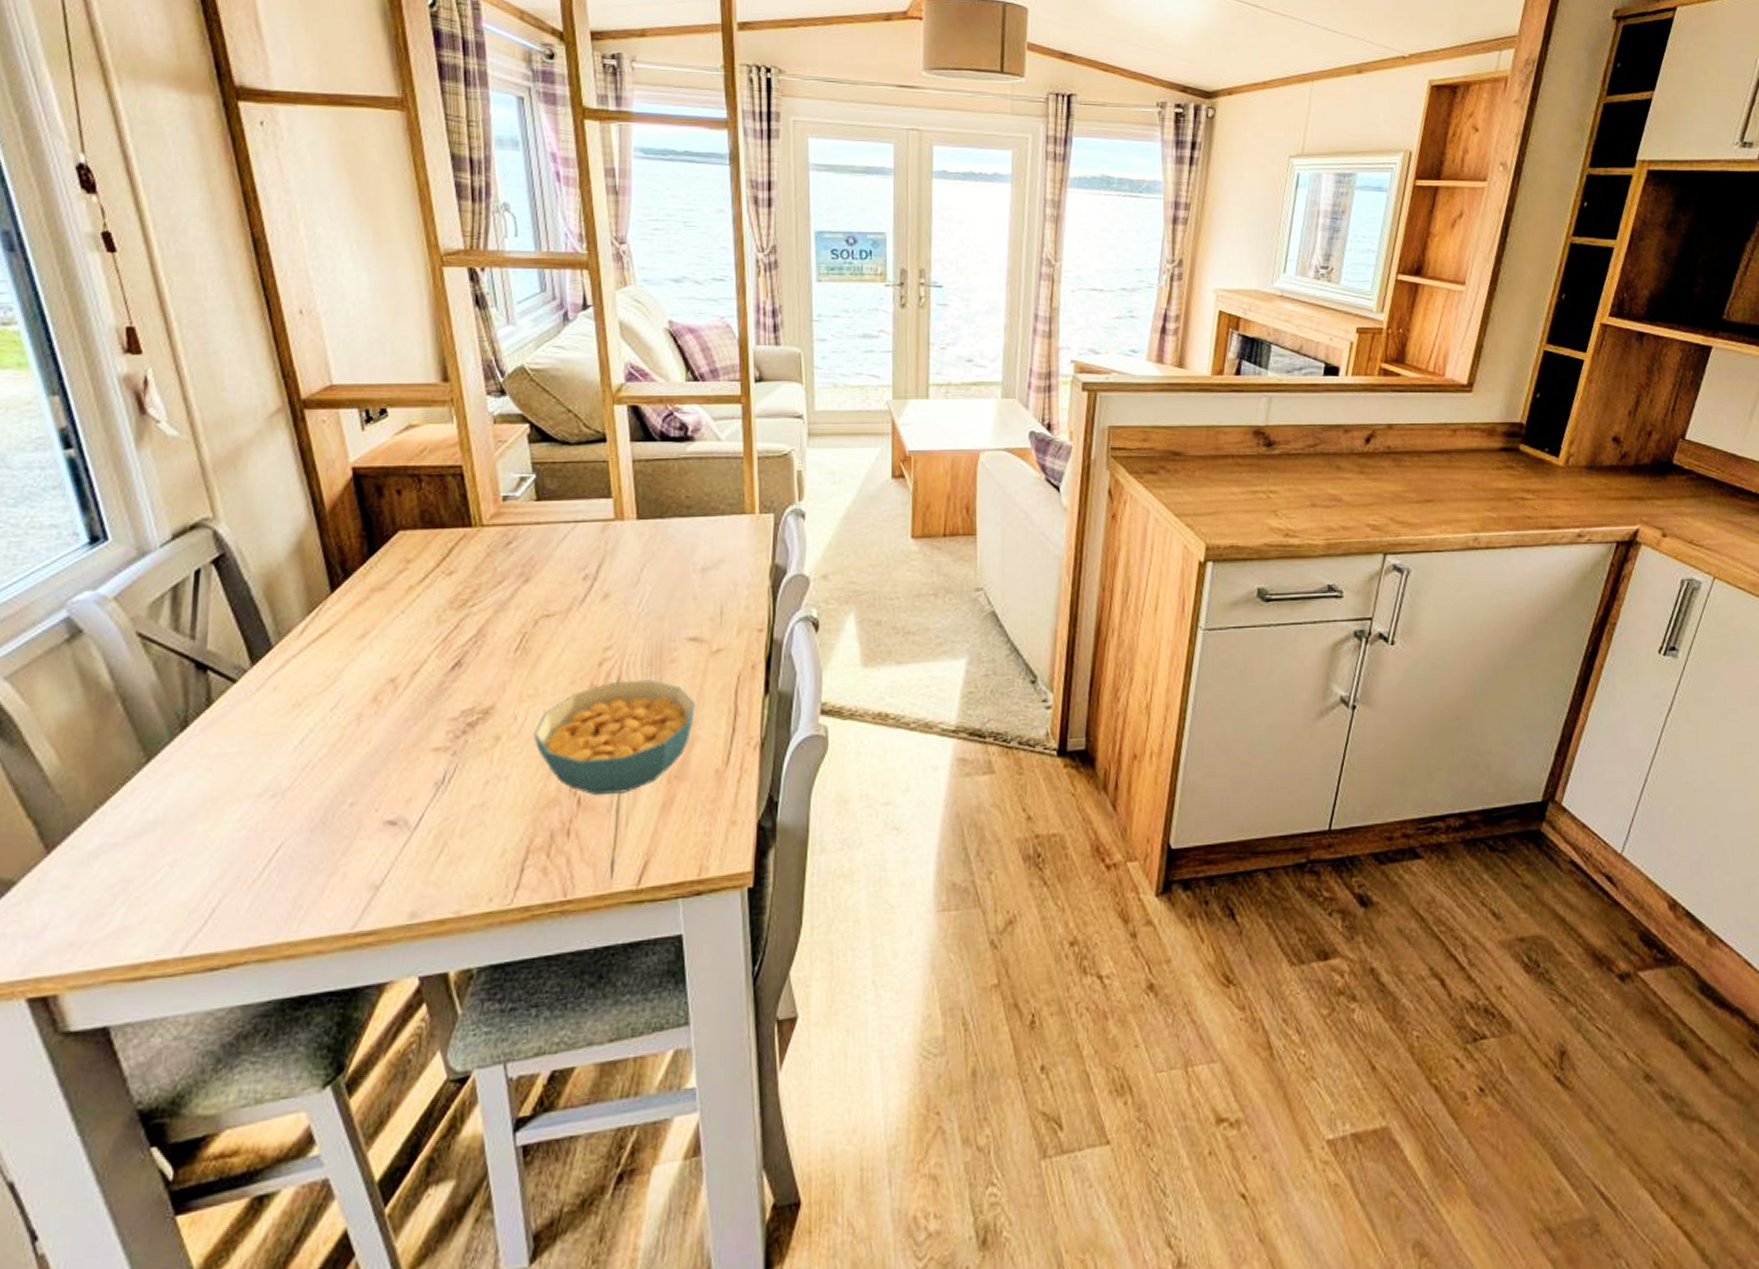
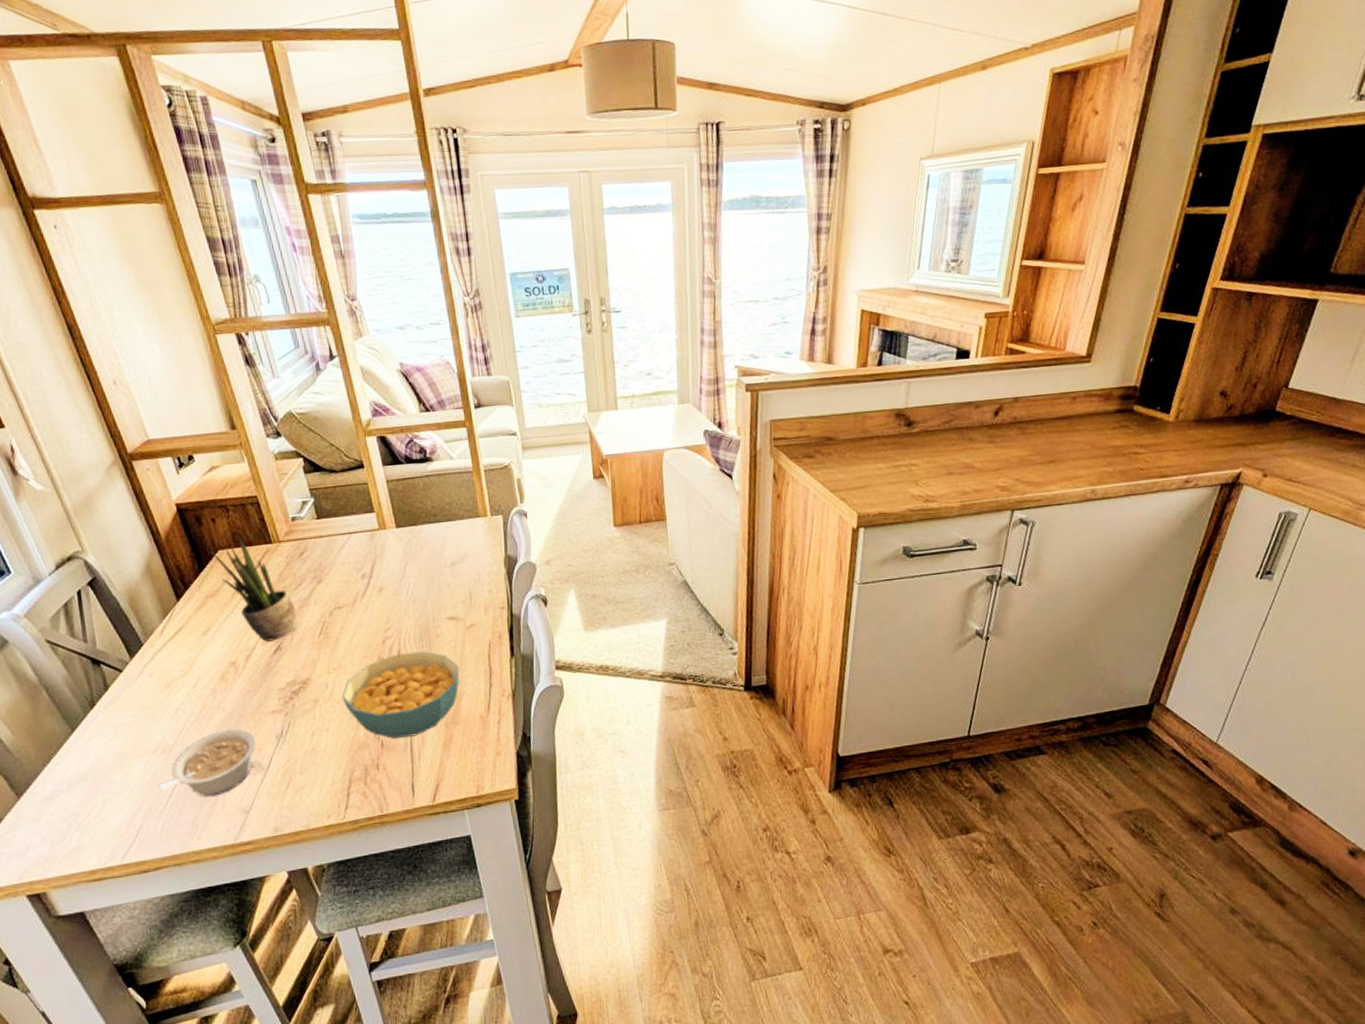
legume: none [255,769,406,864] -> present [158,728,257,797]
potted plant: none [389,516,491,654] -> present [211,537,299,642]

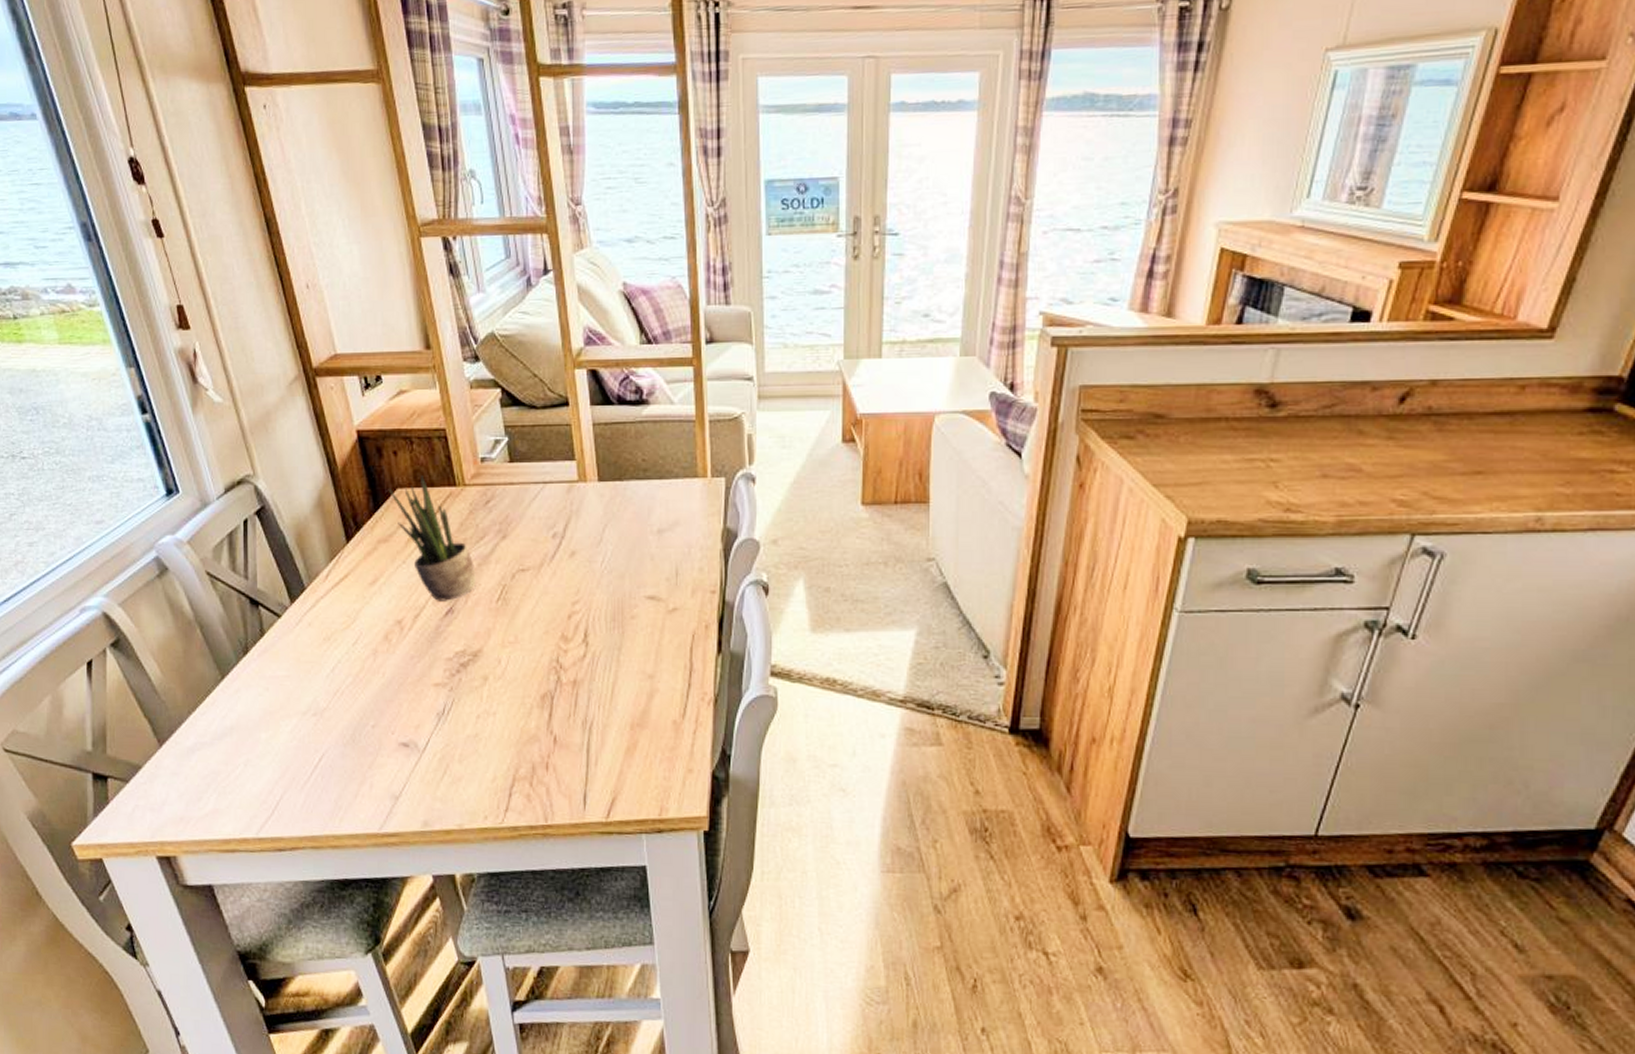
legume: present [158,728,257,797] -> none [304,698,414,775]
cereal bowl: present [341,651,460,739] -> none [515,633,654,736]

